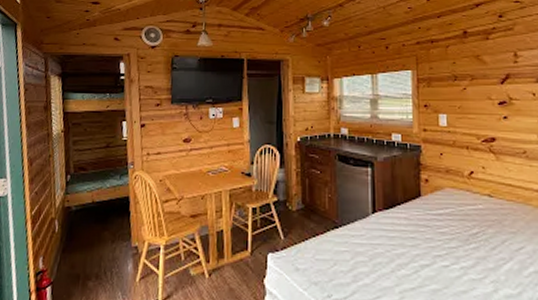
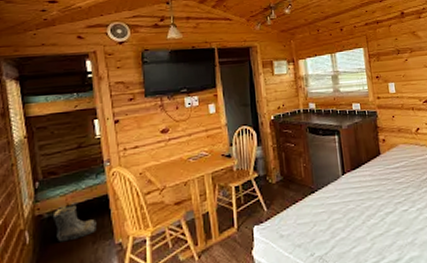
boots: none [80,201,117,236] -> present [54,204,97,243]

